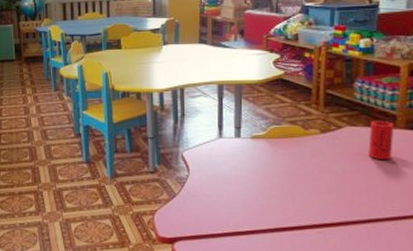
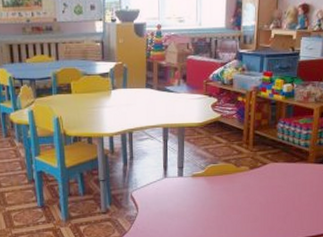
cup: present [368,120,394,160] -> none [286,156,307,191]

